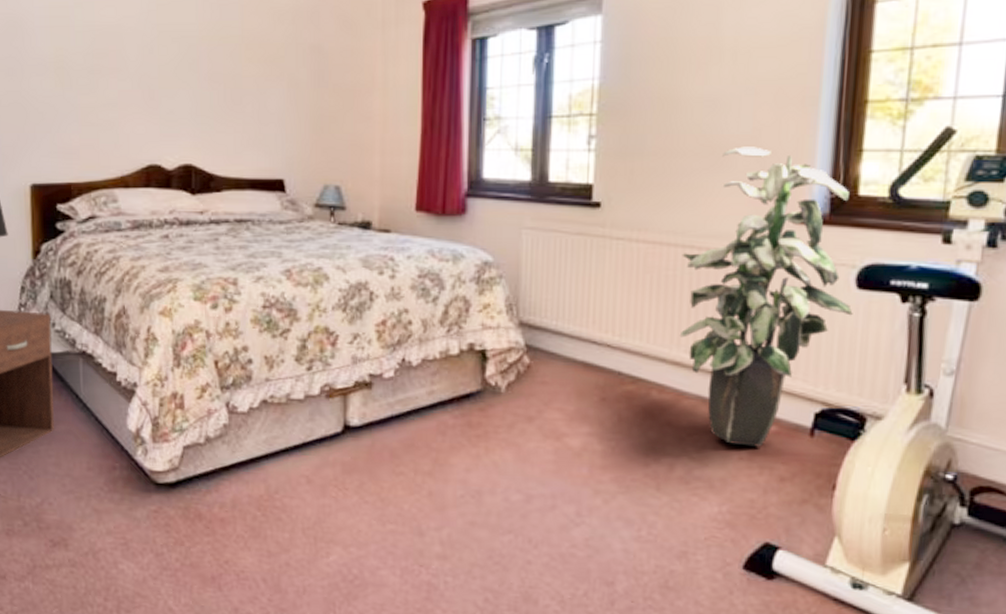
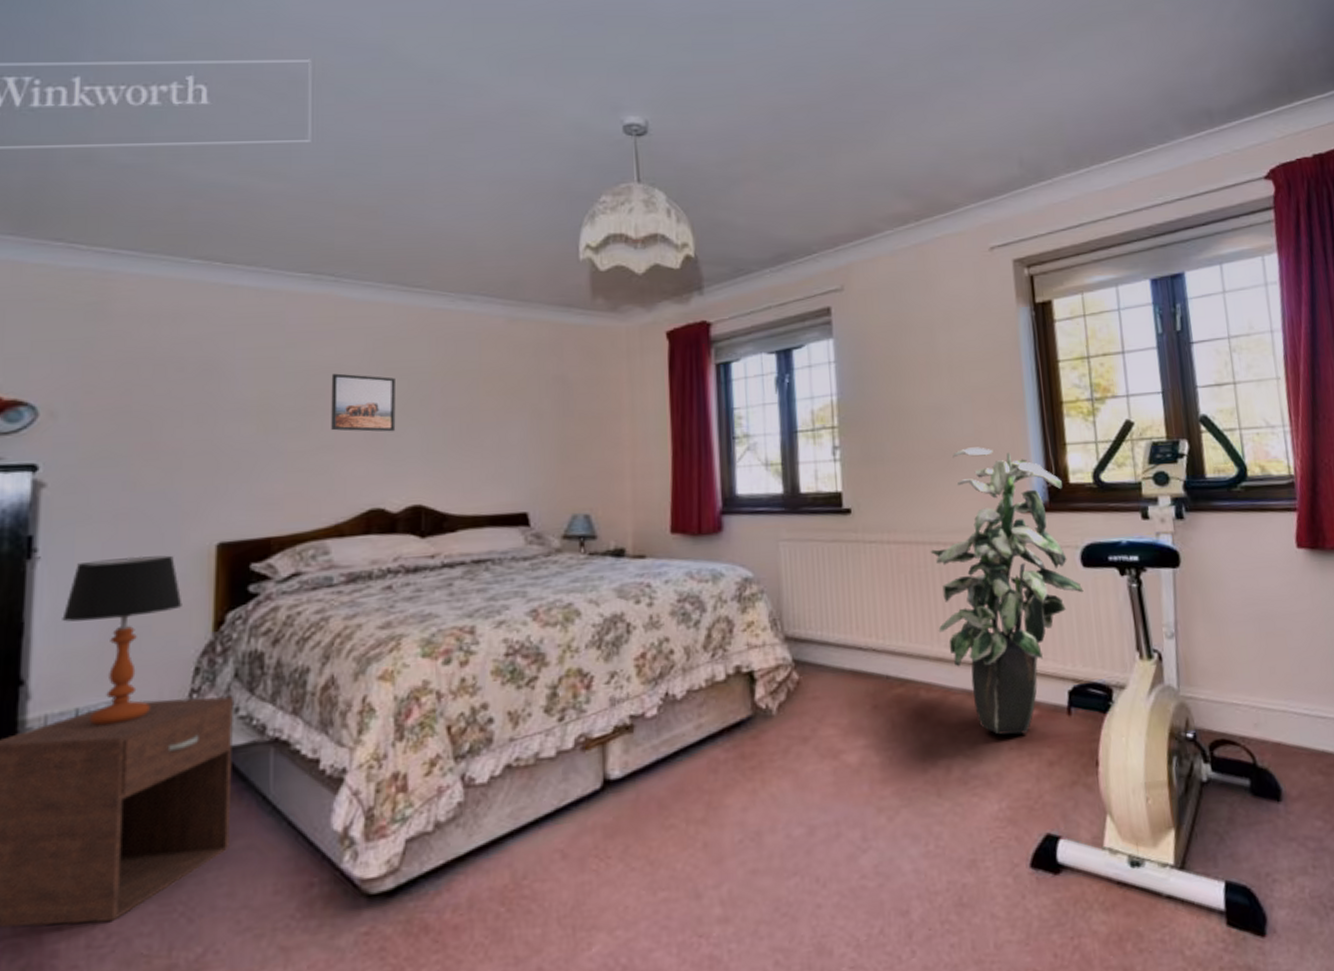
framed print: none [113,34,169,93] -> present [331,373,396,432]

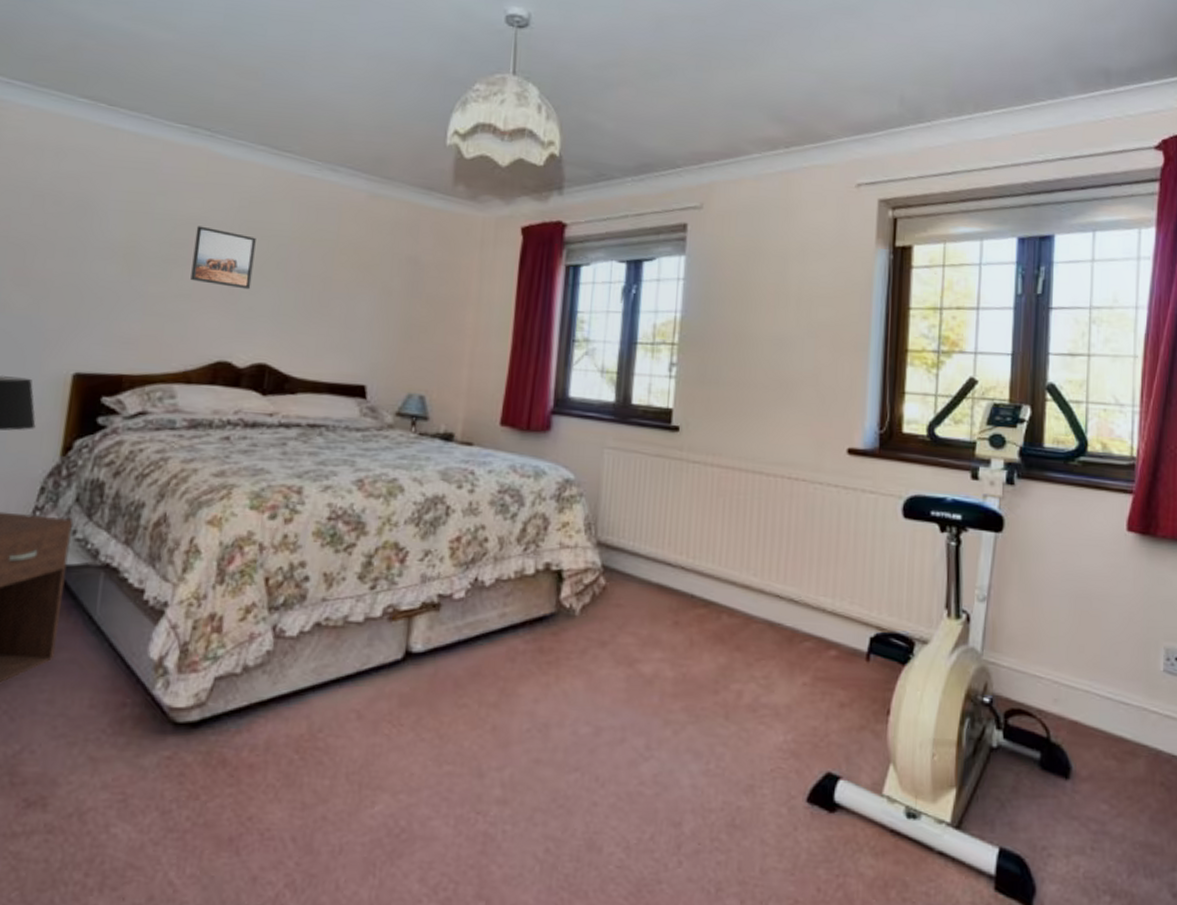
indoor plant: present [930,447,1084,735] -> none [749,382,901,672]

